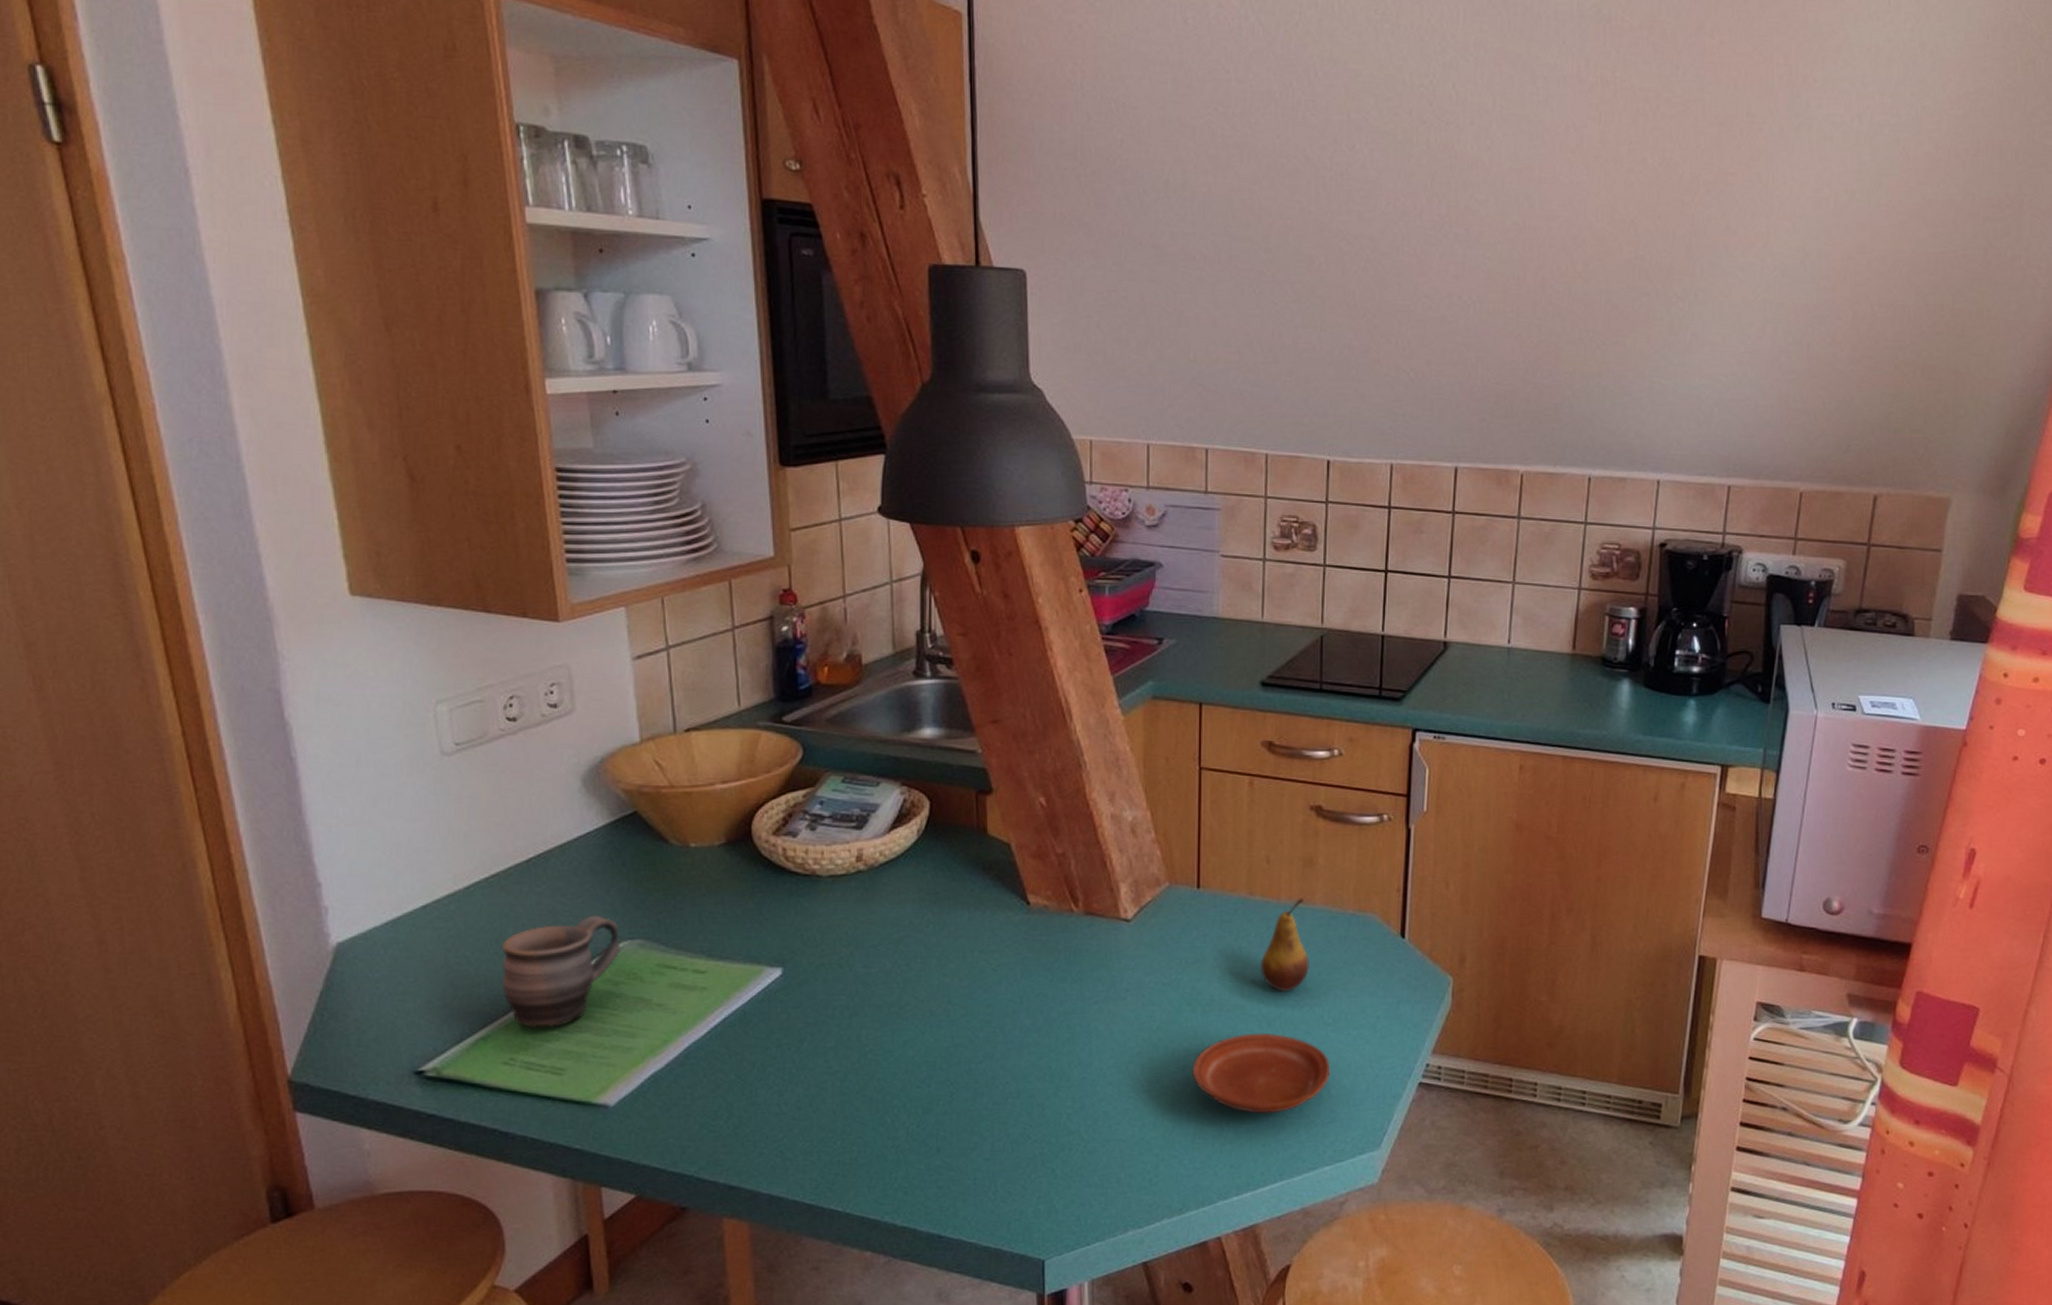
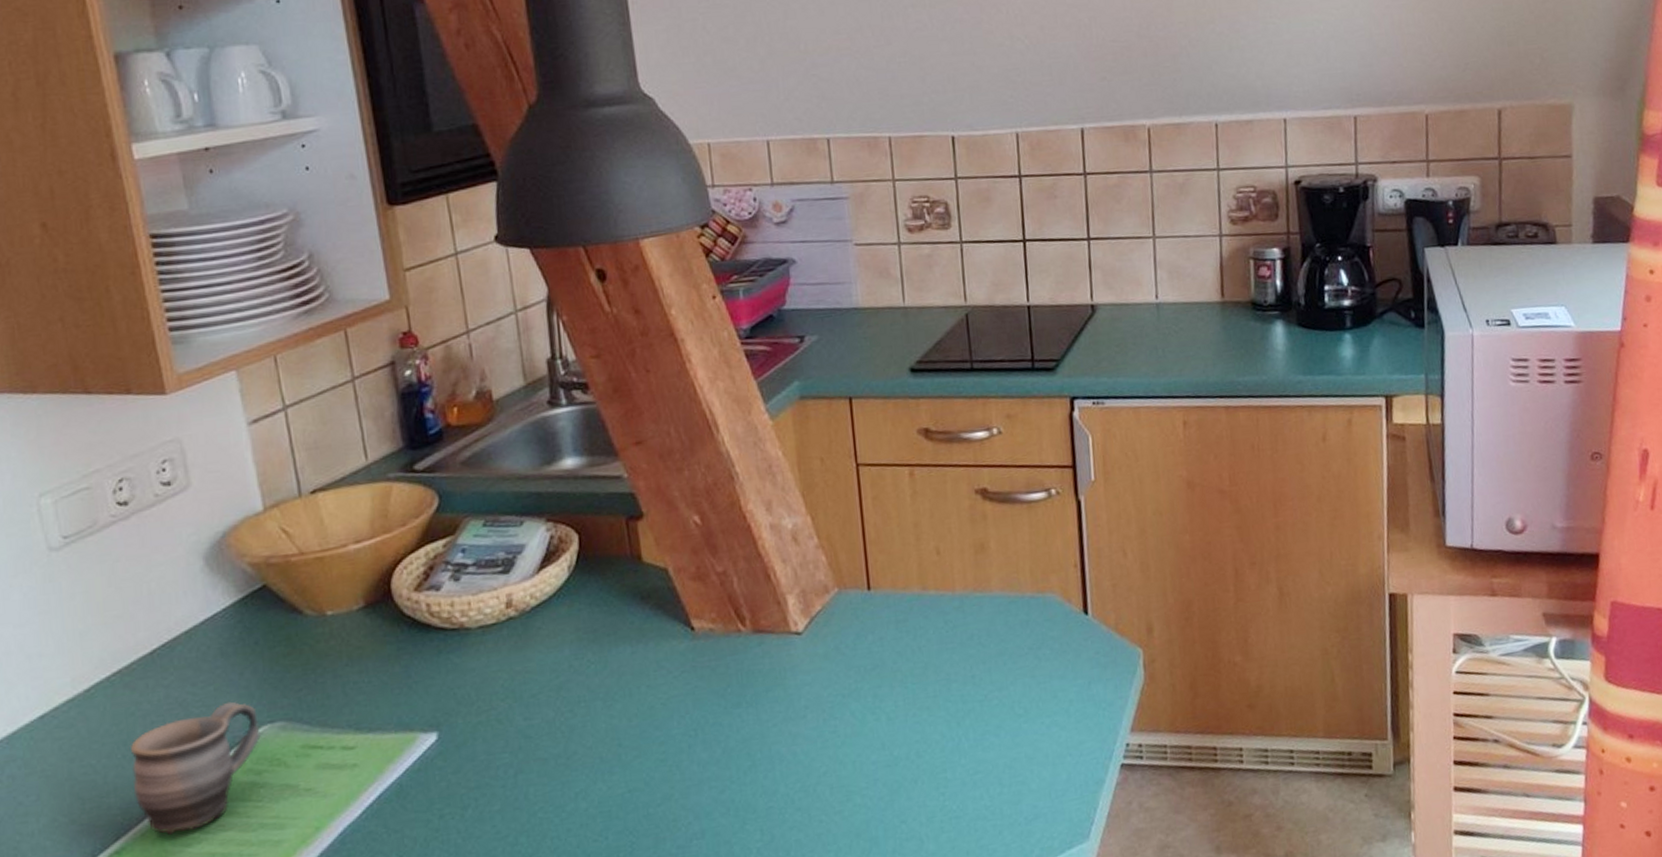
plate: present [1191,1033,1331,1114] -> none [883,733,1029,821]
fruit: present [1261,898,1309,992] -> none [942,586,994,687]

